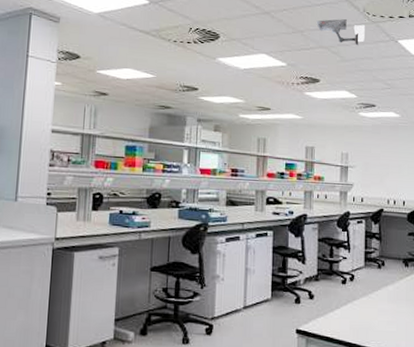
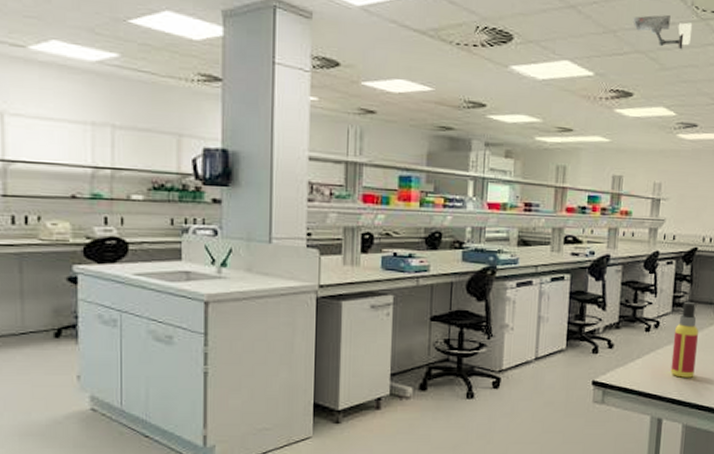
spray bottle: none [367,258,390,328] -> present [670,302,698,378]

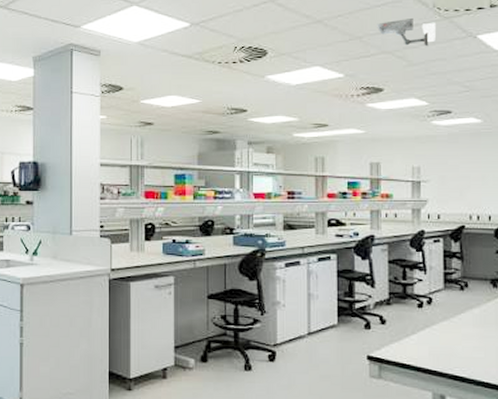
spray bottle: present [670,302,698,378] -> none [449,279,476,354]

